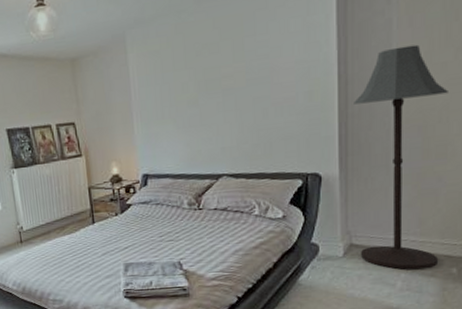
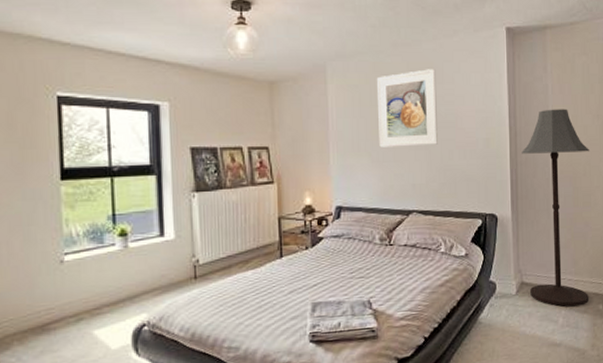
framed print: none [178,21,250,113] -> present [376,69,438,148]

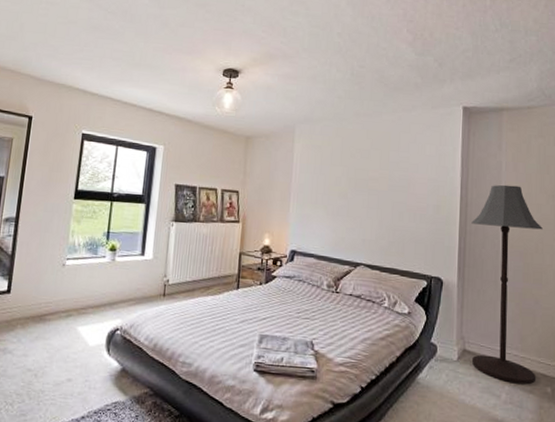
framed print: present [376,69,438,148] -> none [335,137,393,206]

